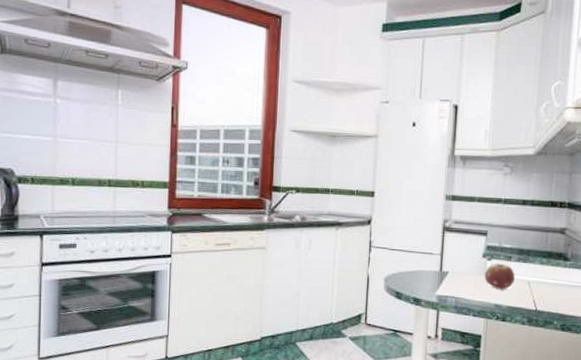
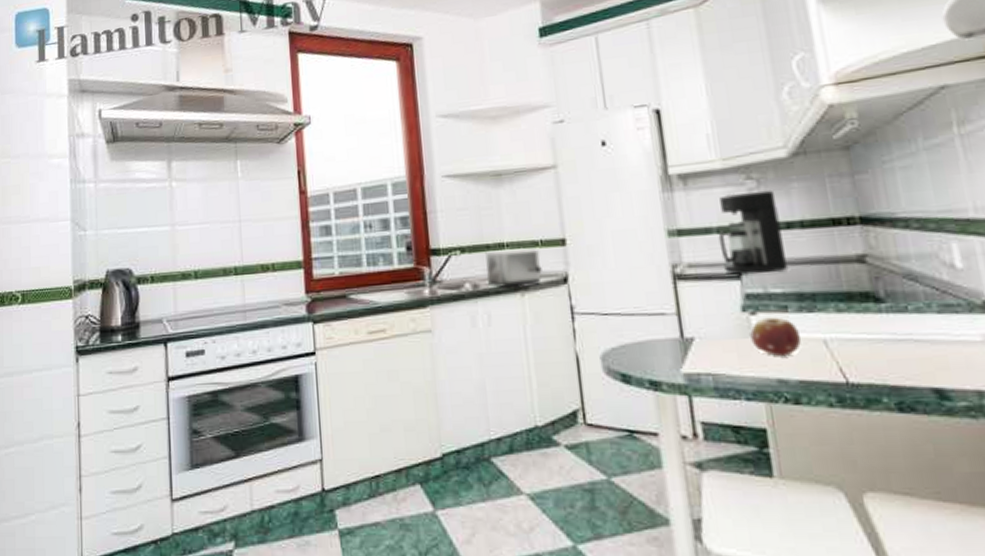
toaster: none [312,193,355,223] -> present [485,247,542,289]
coffee maker: none [477,175,521,234] -> present [718,190,789,276]

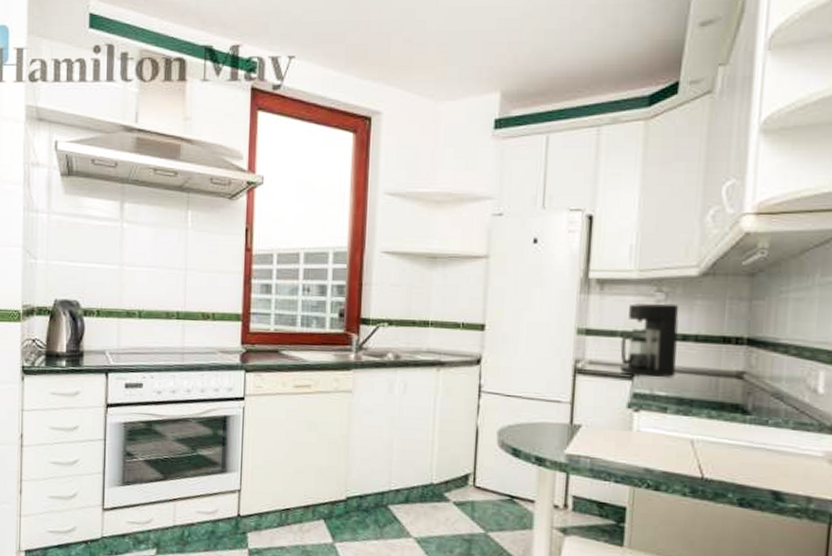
toaster: present [485,247,542,289] -> none [408,327,460,363]
fruit: present [750,317,802,356] -> none [630,415,673,449]

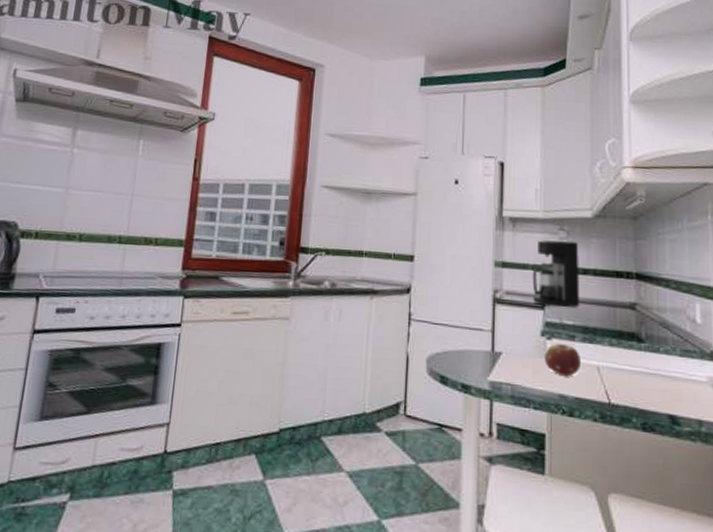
fruit: none [630,415,673,449] -> present [544,343,582,376]

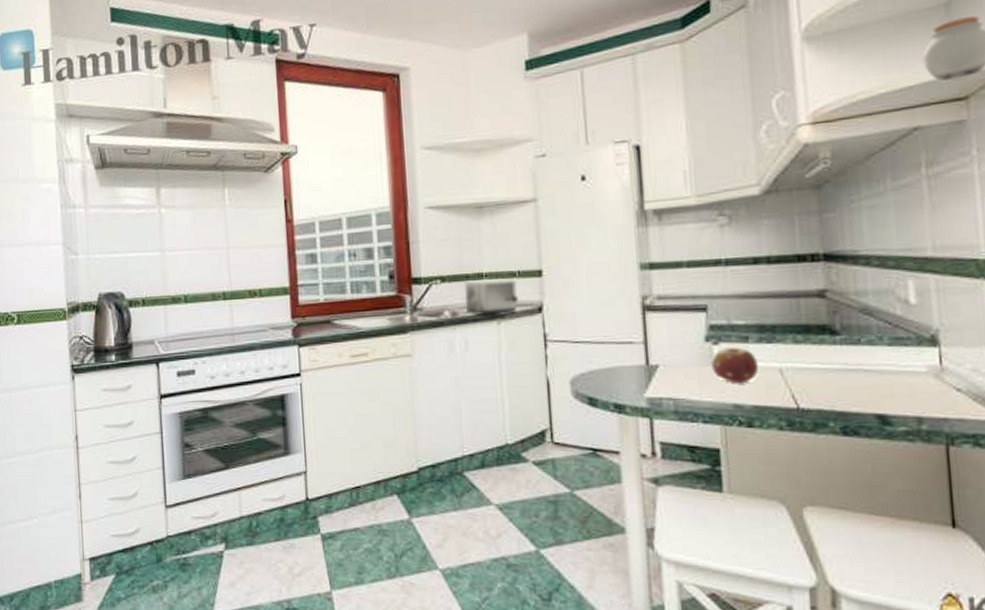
toaster: none [343,256,392,291] -> present [465,277,518,317]
coffee maker: present [532,239,580,308] -> none [688,226,753,308]

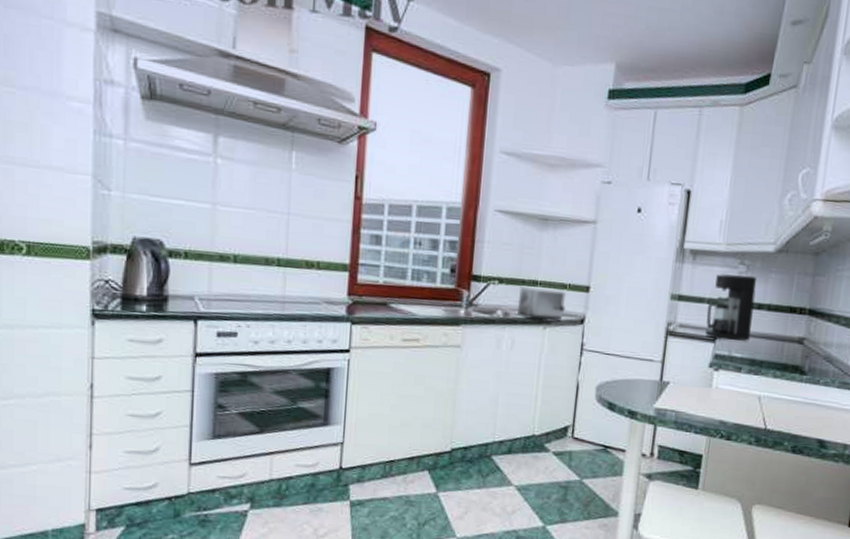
coffee maker: none [688,226,753,308] -> present [704,273,757,341]
fruit: present [711,347,759,383] -> none [709,374,745,404]

